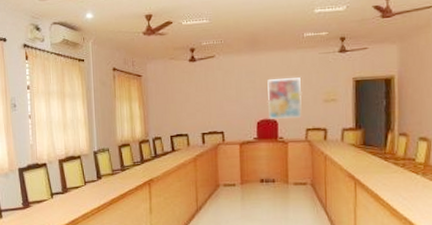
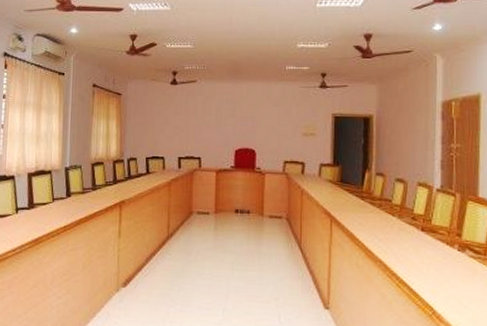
wall art: present [267,78,302,119] -> none [246,109,282,149]

